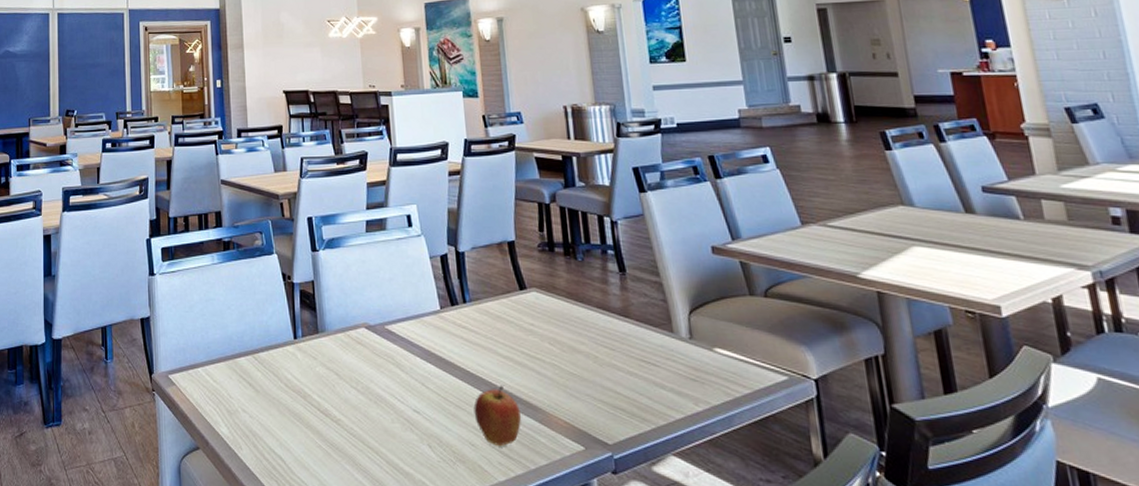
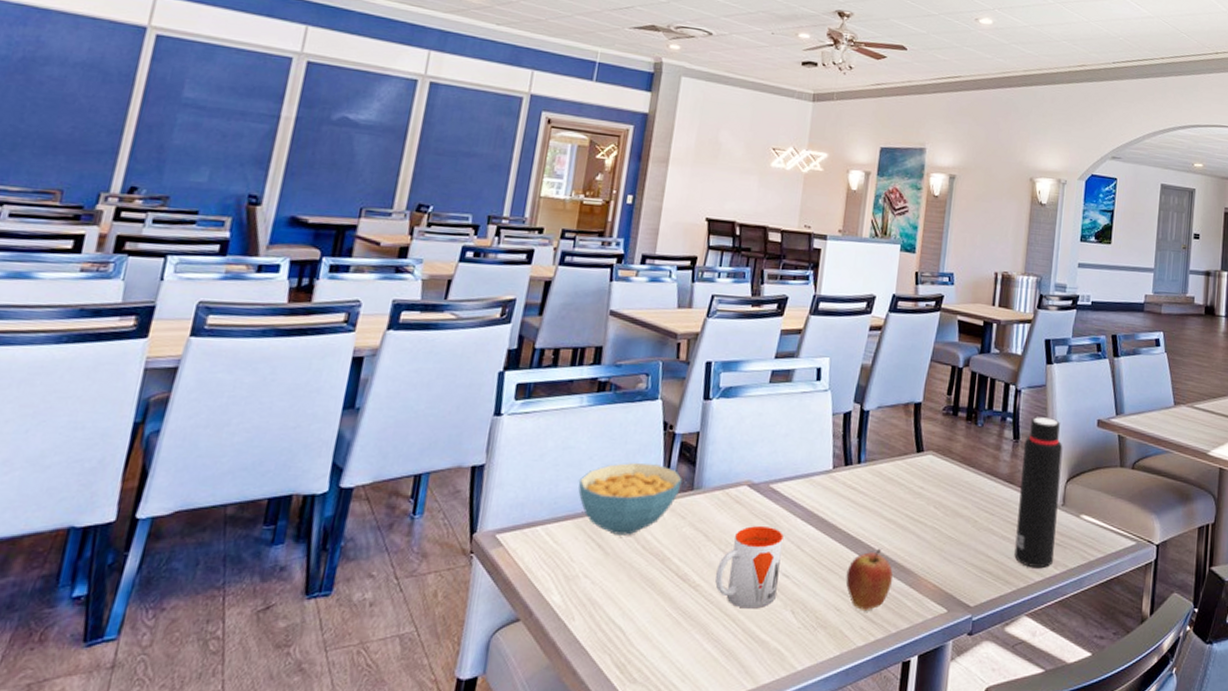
cereal bowl: none [223,310,308,375] -> present [578,462,682,535]
mug: none [352,365,411,443] -> present [715,526,784,609]
water bottle: none [633,248,692,406] -> present [1014,417,1063,569]

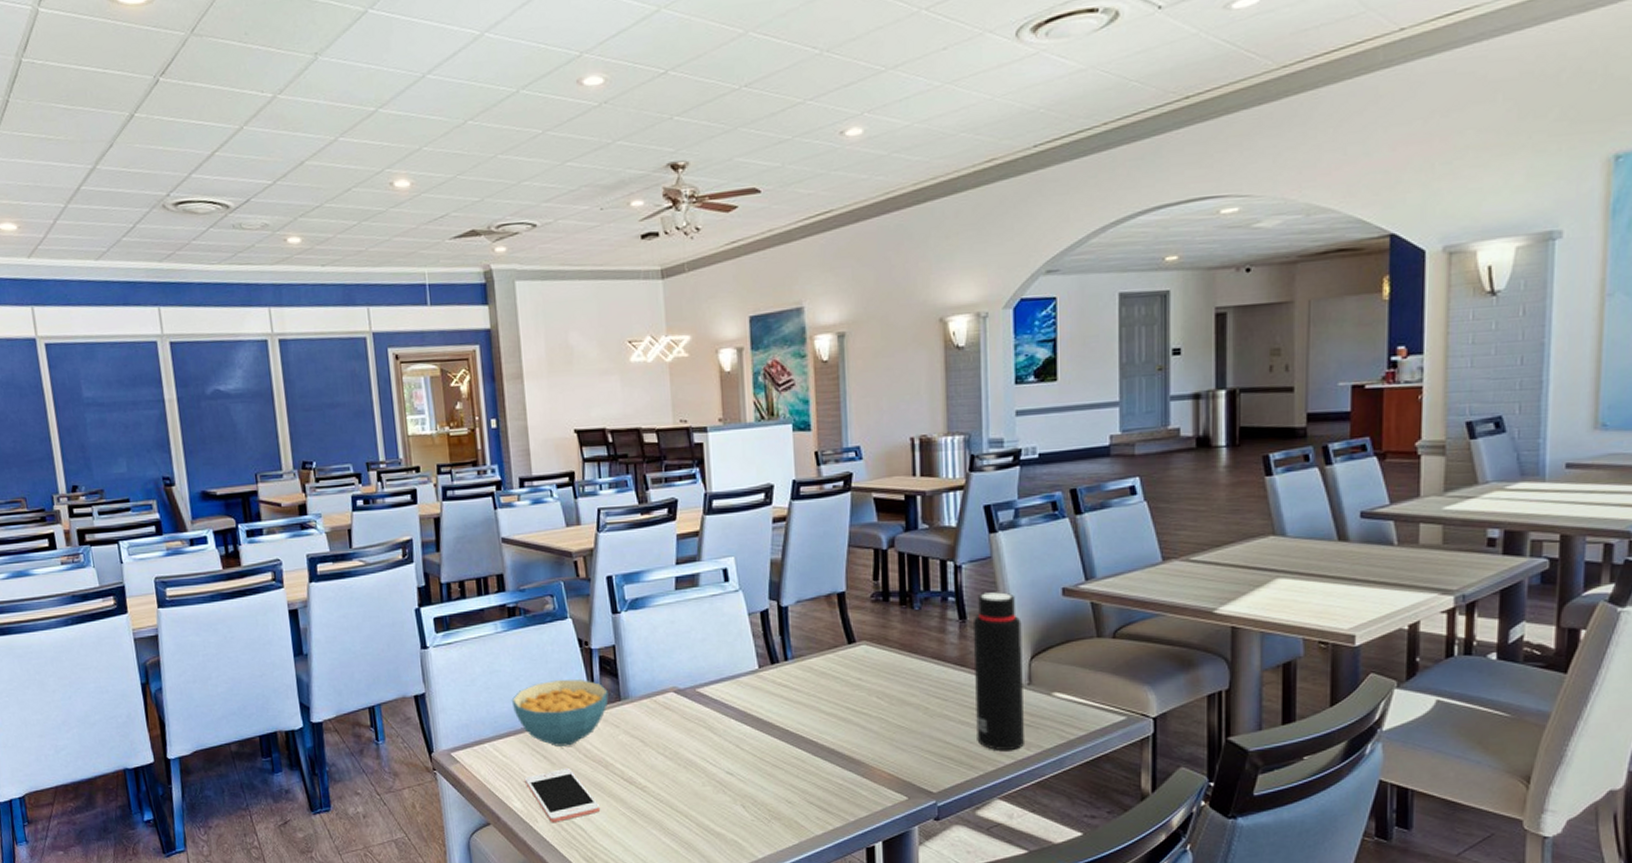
cell phone: none [570,559,647,621] -> present [524,767,601,822]
mug: present [715,526,784,609] -> none [659,729,723,805]
apple: present [845,548,893,610] -> none [792,742,843,801]

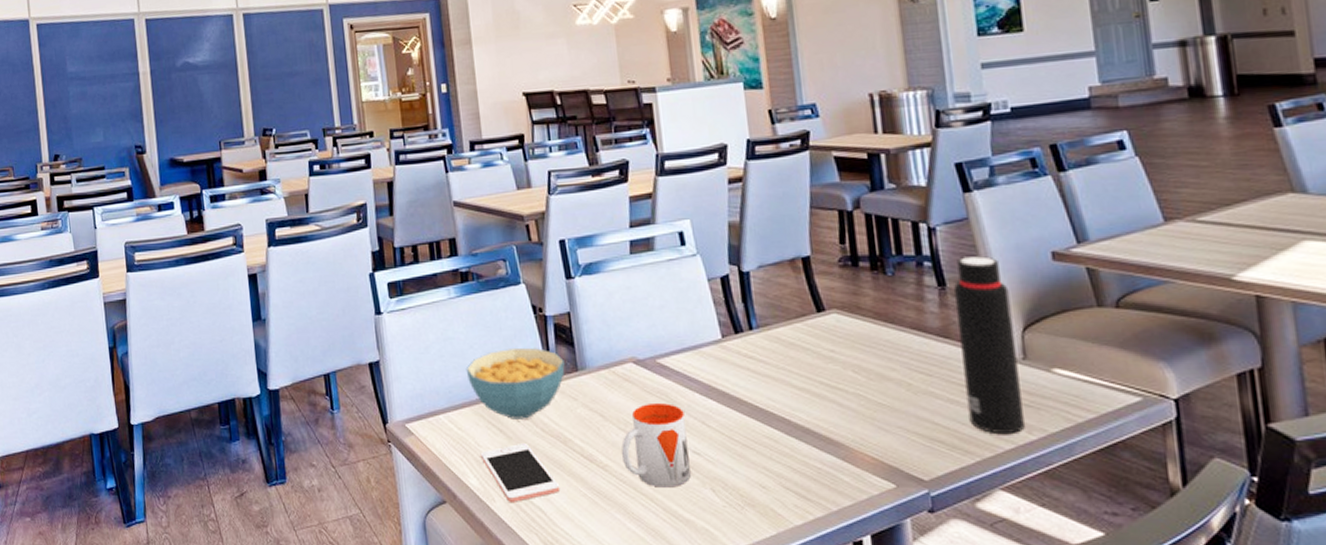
mug: none [659,729,723,805] -> present [621,403,691,488]

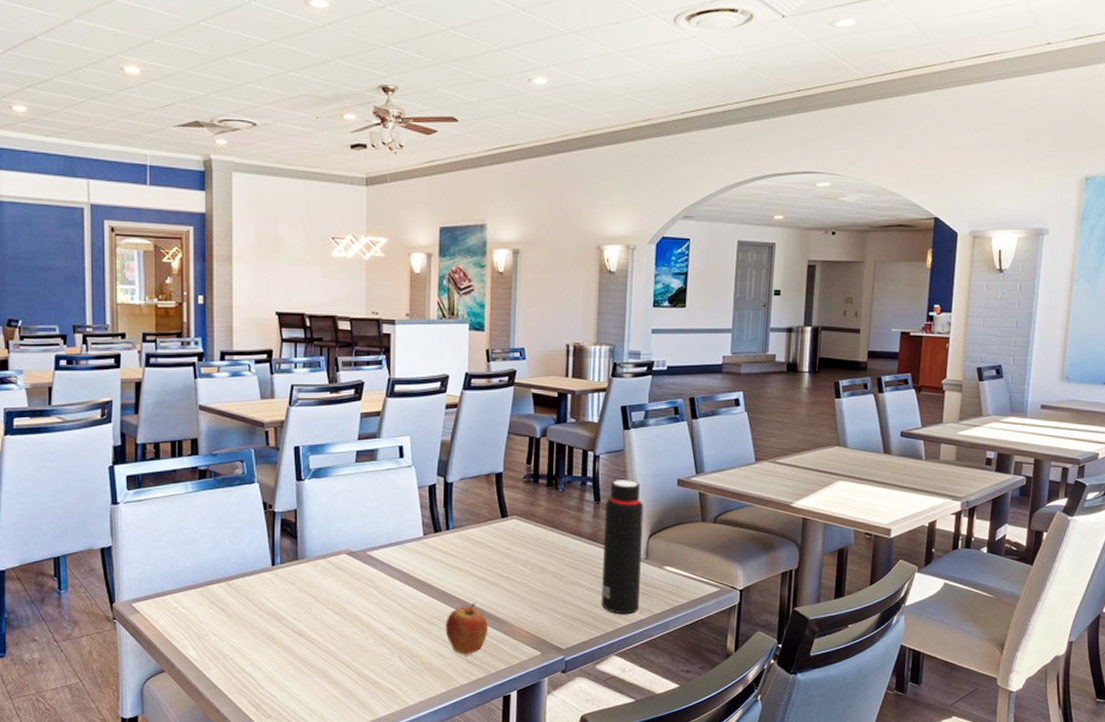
cereal bowl: present [465,347,565,419] -> none [195,538,287,600]
cell phone: present [480,442,561,502] -> none [201,620,271,670]
mug: present [621,403,691,488] -> none [327,588,384,657]
apple: none [764,420,821,487] -> present [445,602,489,655]

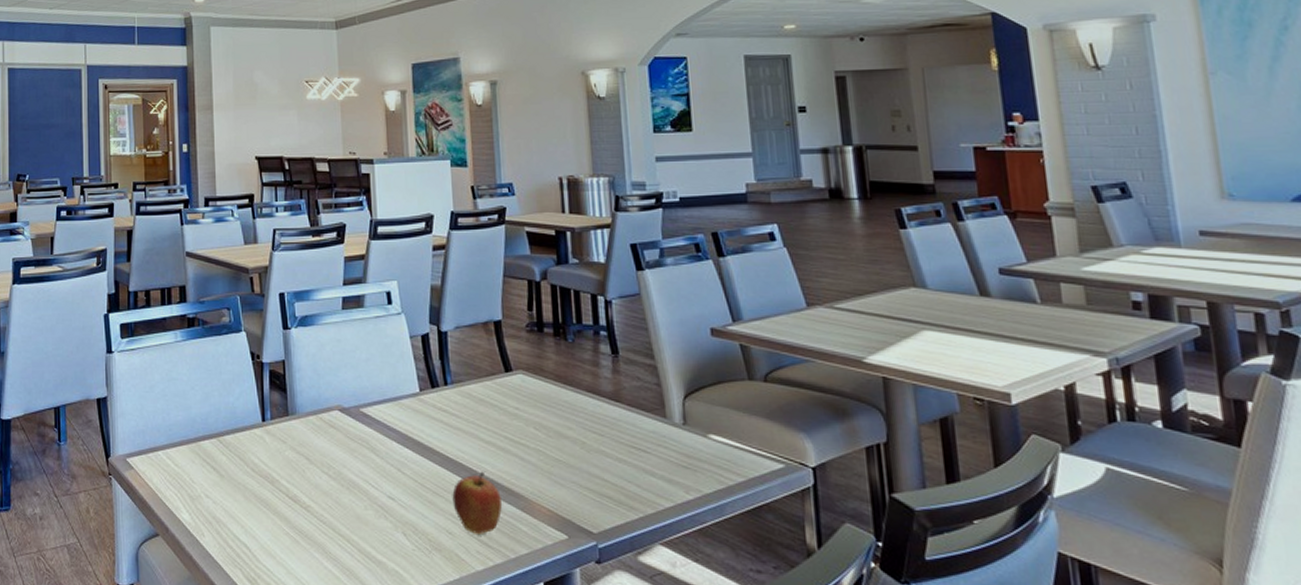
water bottle: present [601,480,644,615] -> none [626,329,683,494]

